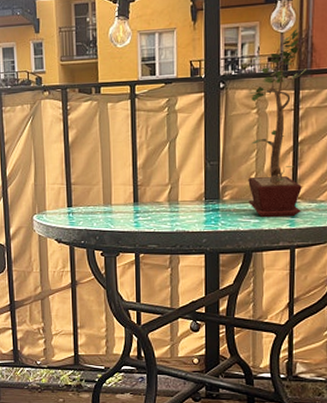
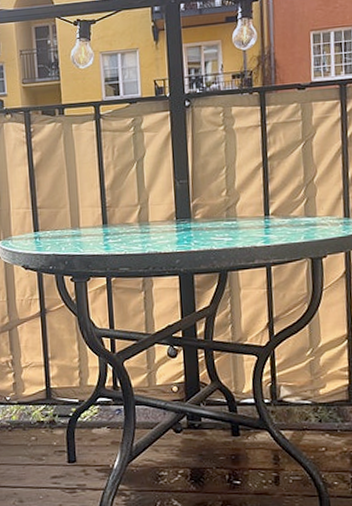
potted plant: present [247,28,308,218] -> none [213,45,275,236]

